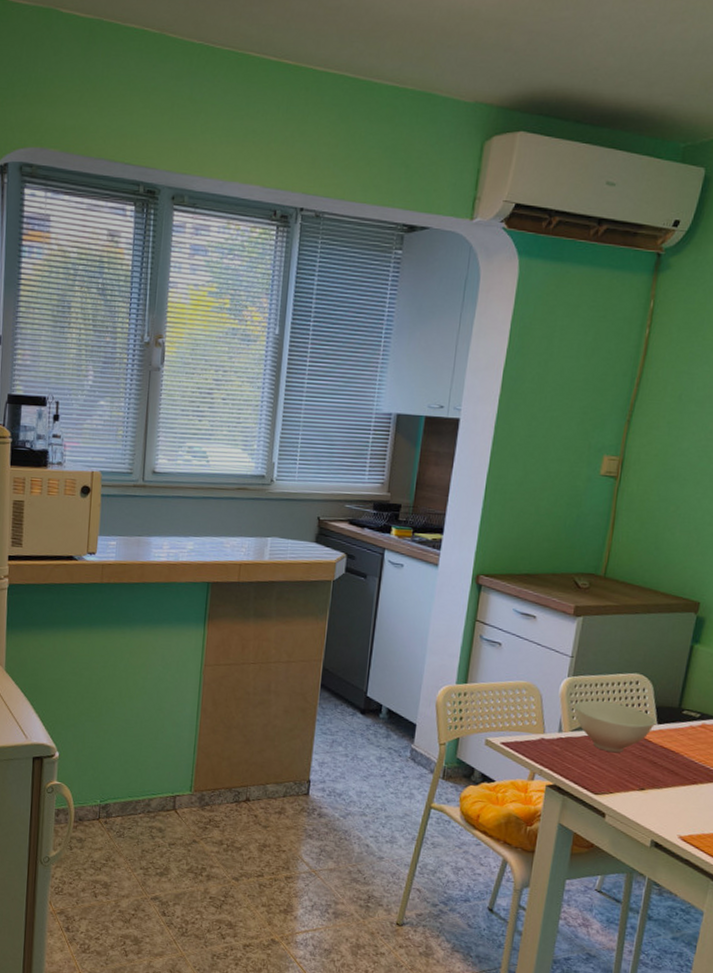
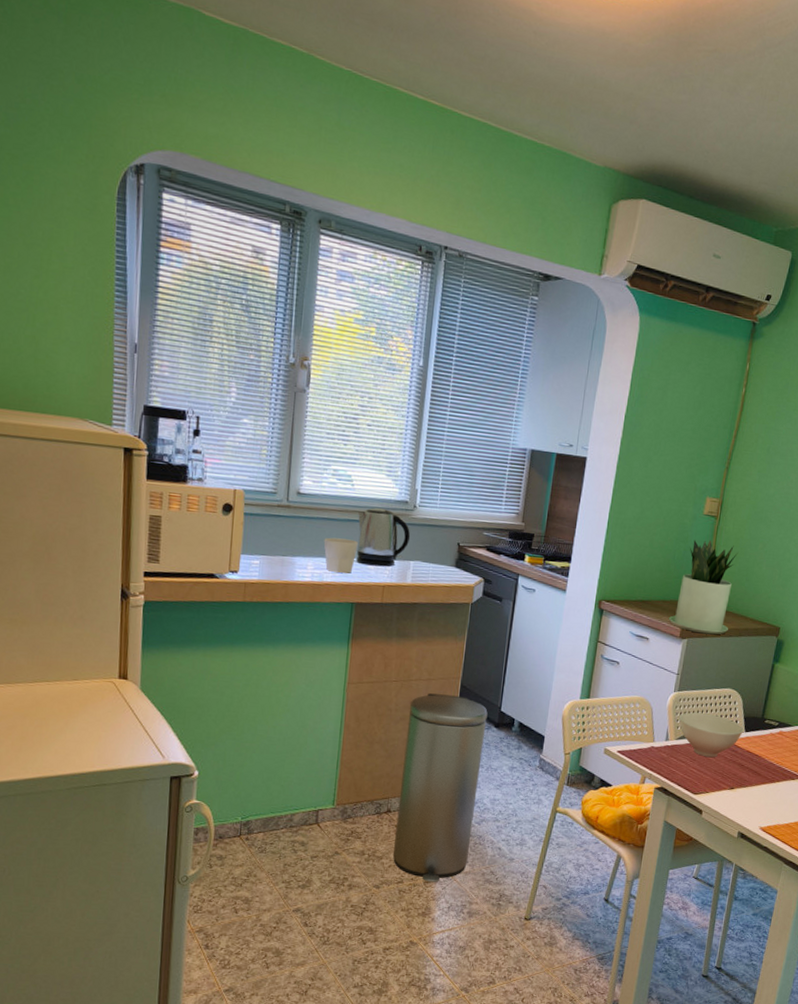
cup: none [179,516,214,553] -> present [323,537,358,574]
kettle: none [212,484,268,545] -> present [356,508,411,567]
pedal bin: none [252,676,353,878] -> present [393,693,488,882]
planter: none [560,504,645,612] -> present [669,540,739,635]

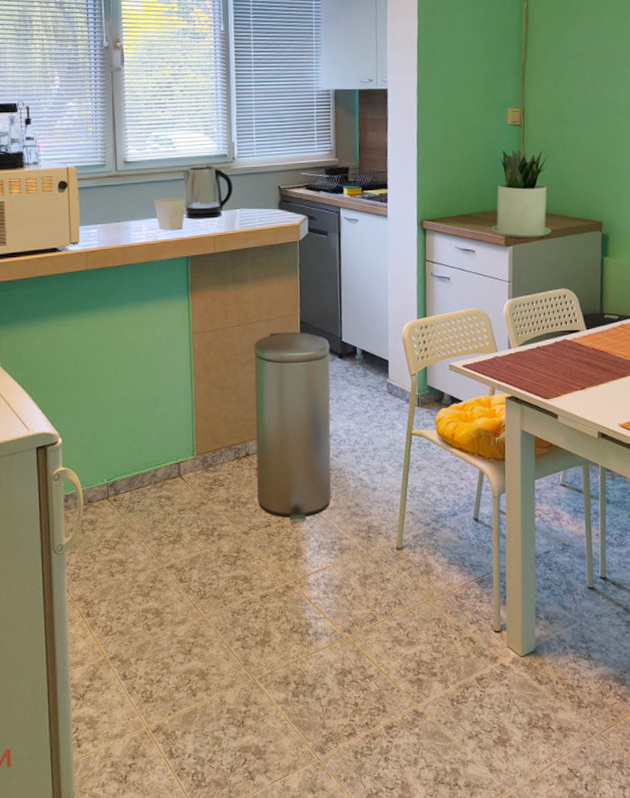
bowl: present [679,712,745,758] -> none [518,316,585,360]

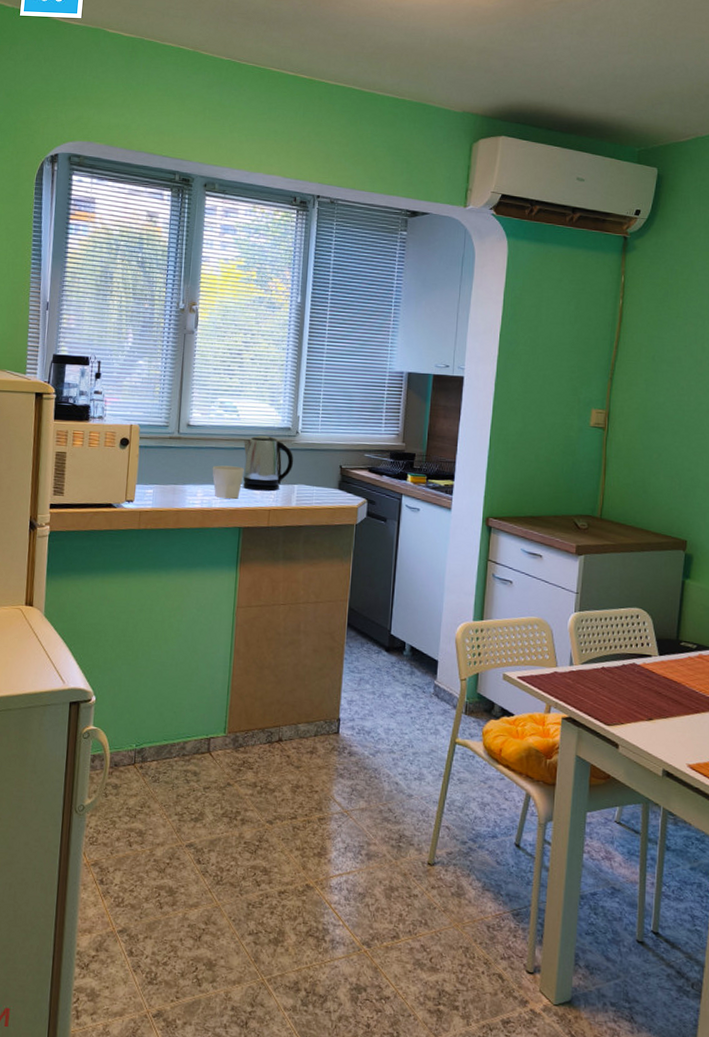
pedal bin: present [253,331,332,522] -> none [285,616,377,819]
planter: present [491,148,551,239] -> none [562,452,632,550]

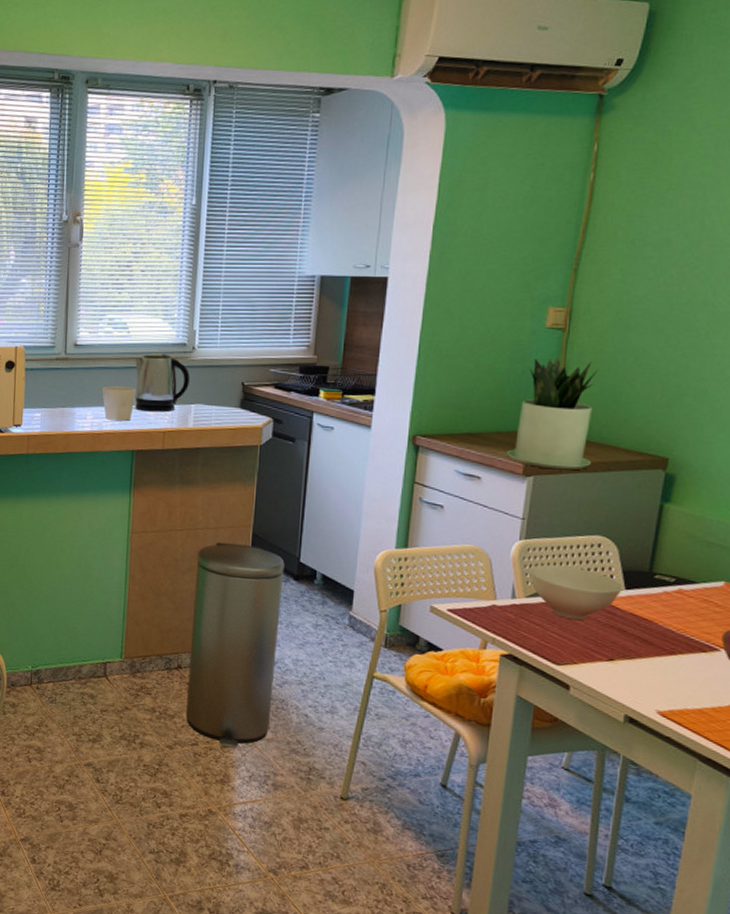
pedal bin: none [285,616,377,819] -> present [185,542,285,748]
planter: none [562,452,632,550] -> present [506,358,600,471]
bowl: none [583,634,658,685] -> present [529,564,624,621]

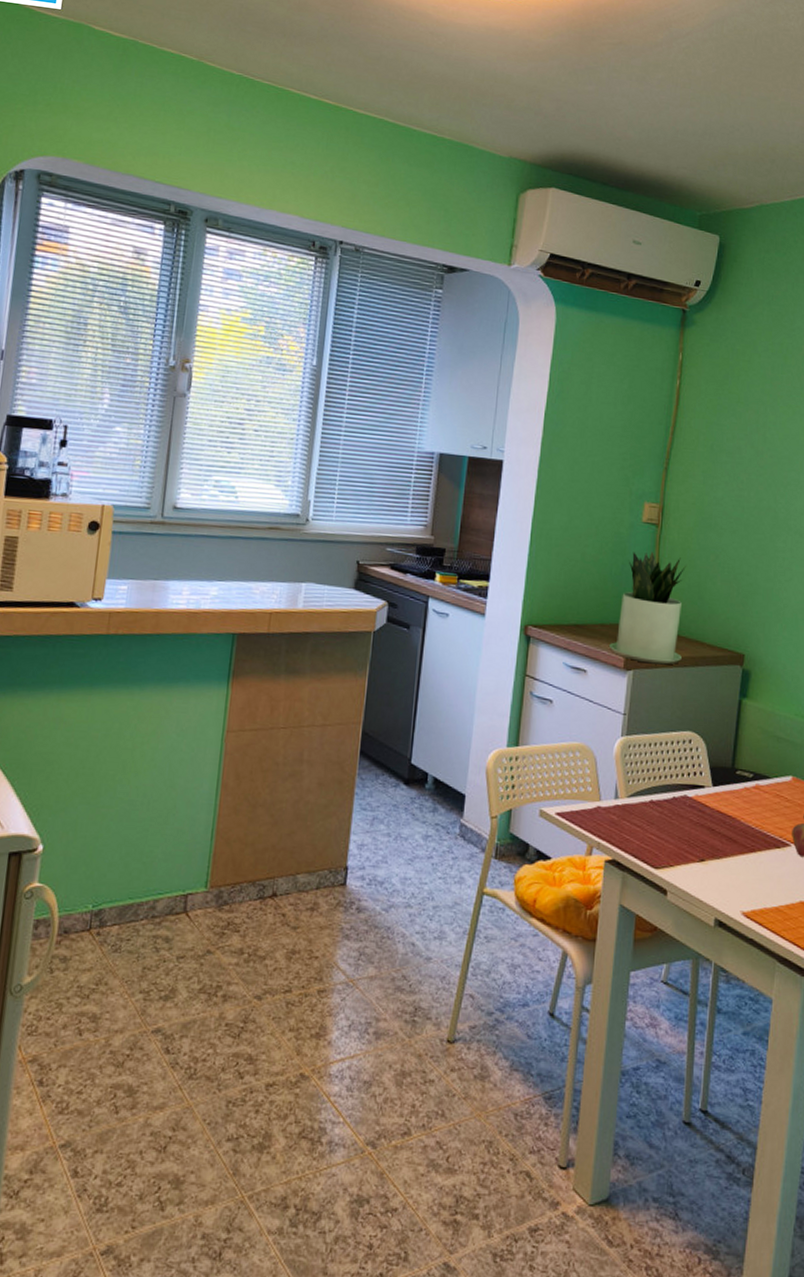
cup: present [102,386,136,422] -> none [202,557,242,600]
kettle: present [135,353,191,412] -> none [239,522,303,591]
pedal bin: present [185,542,285,748] -> none [279,742,395,991]
bowl: present [529,564,624,621] -> none [630,762,712,820]

